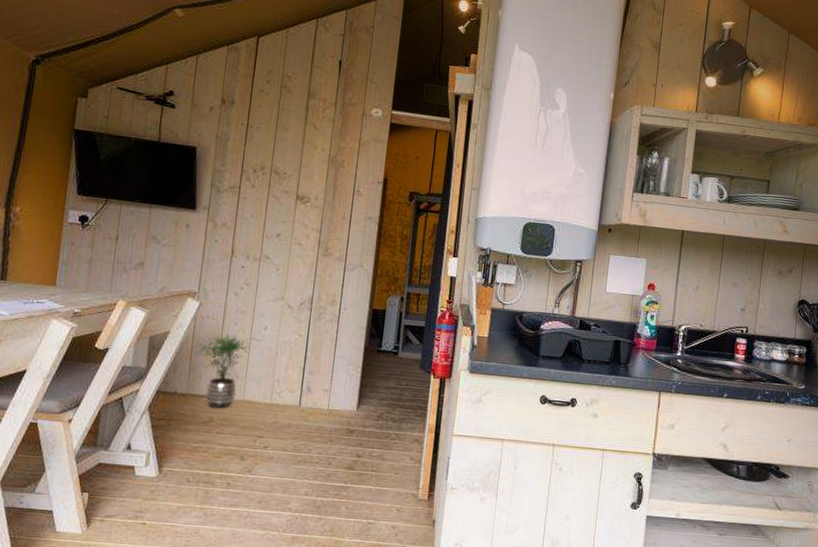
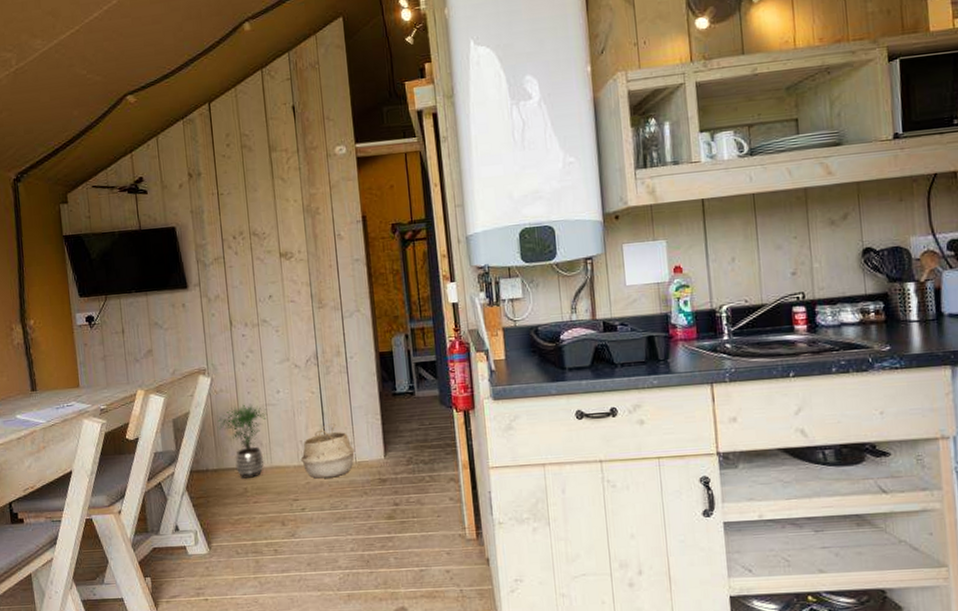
woven basket: none [273,368,329,421] -> present [300,423,355,479]

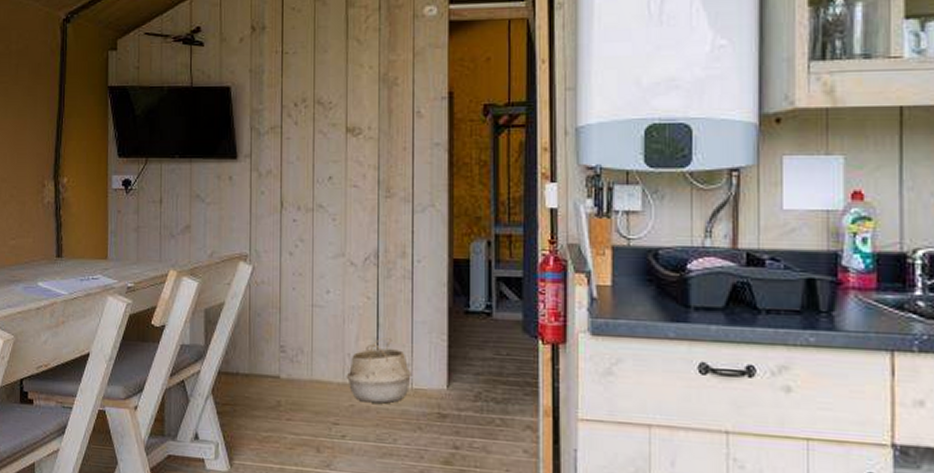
potted plant: present [217,403,268,479] -> none [254,301,313,390]

